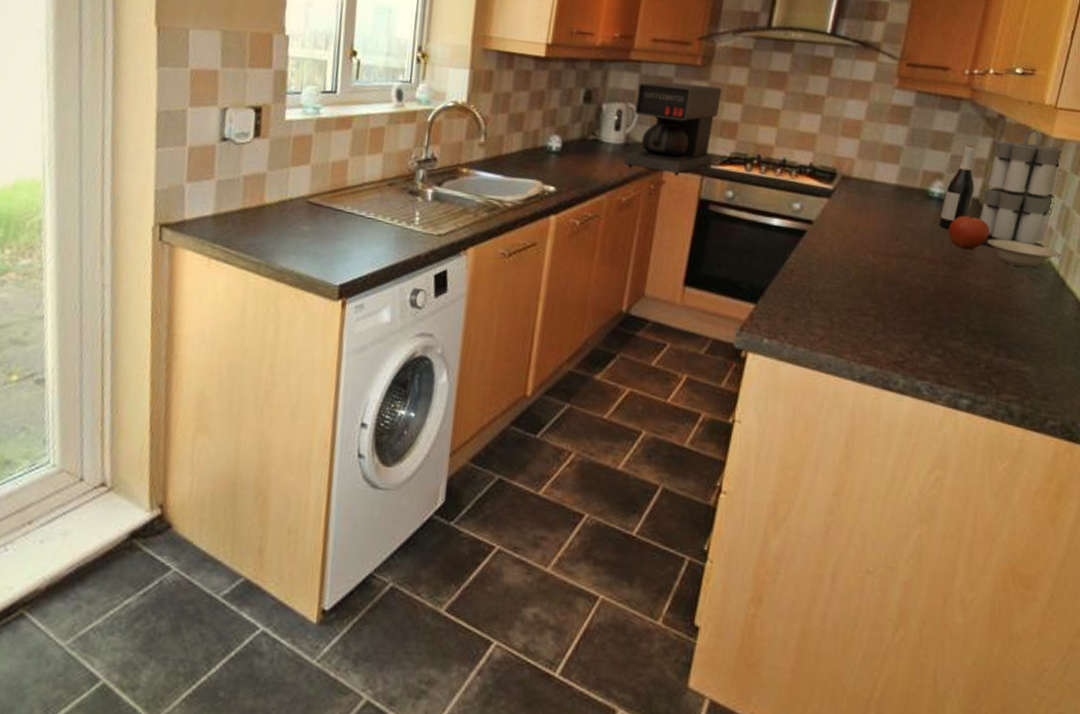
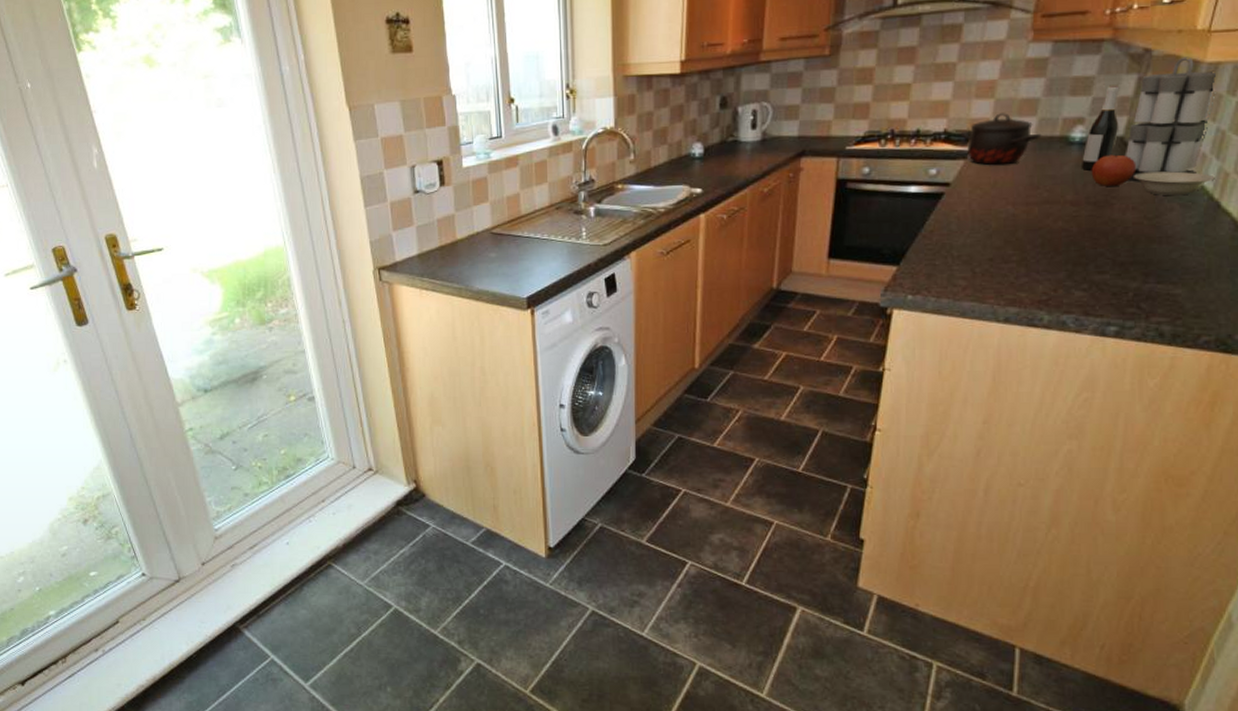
coffee maker: present [625,82,722,177] -> none [763,72,852,162]
cooking pot: none [826,155,903,210] -> present [961,113,1042,165]

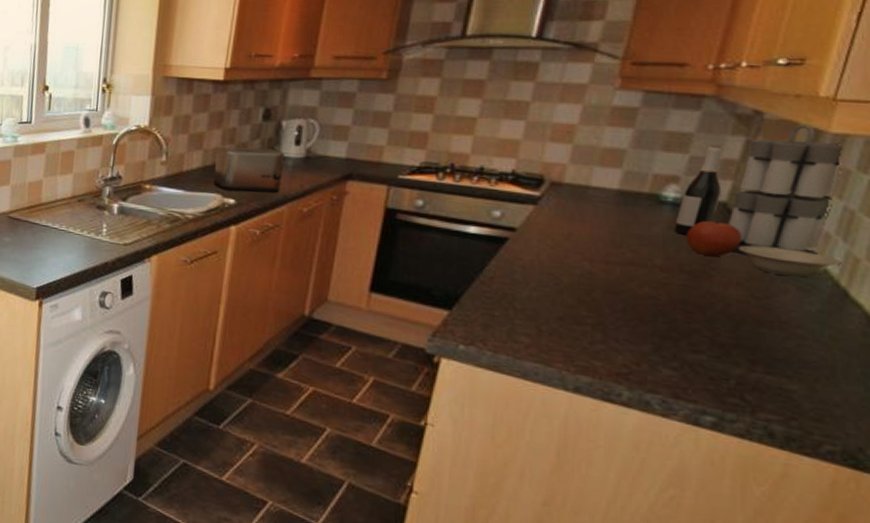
toaster: none [679,135,744,182] -> present [213,146,286,194]
cooking pot: present [961,113,1042,165] -> none [532,160,627,216]

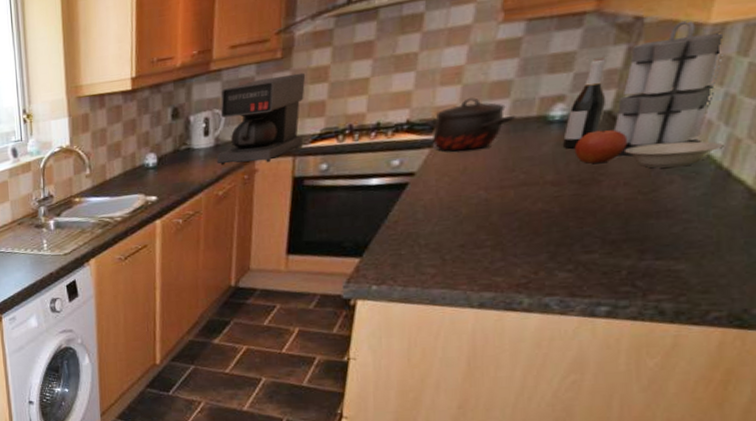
toaster: present [213,146,286,194] -> none [134,143,198,191]
coffee maker: none [306,97,411,187] -> present [217,72,306,165]
cooking pot: none [532,160,627,216] -> present [426,97,516,152]

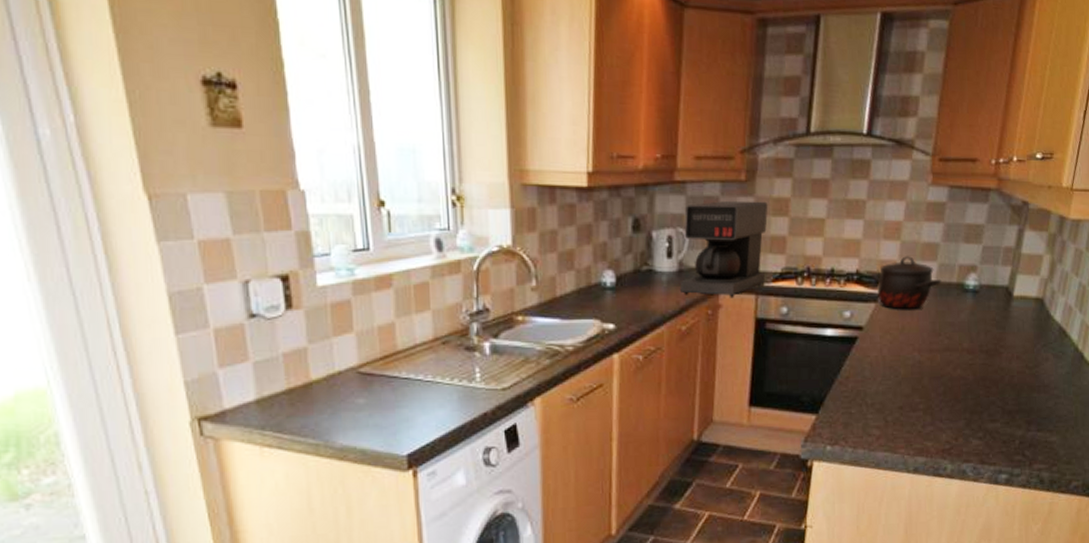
wine bottle: present [562,57,607,149] -> none [974,234,1005,319]
fruit: present [574,129,628,164] -> none [983,304,1019,335]
spice rack: present [613,20,723,156] -> none [1009,212,1078,331]
bowl: present [625,141,724,168] -> none [1017,322,1079,346]

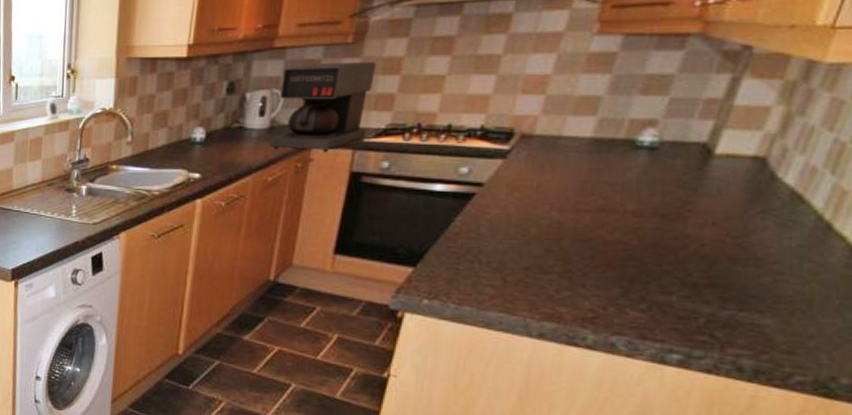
cooking pot: present [872,256,942,309] -> none [501,111,601,166]

